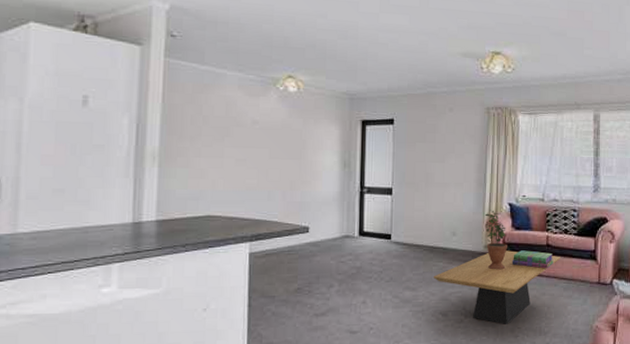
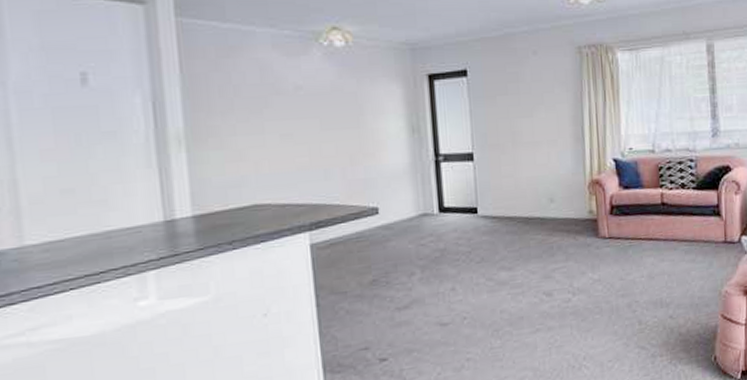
coffee table: present [434,250,560,324] -> none [532,213,679,299]
potted plant: present [484,210,507,270] -> none [586,168,616,238]
stack of books: present [512,250,554,269] -> none [622,211,671,232]

